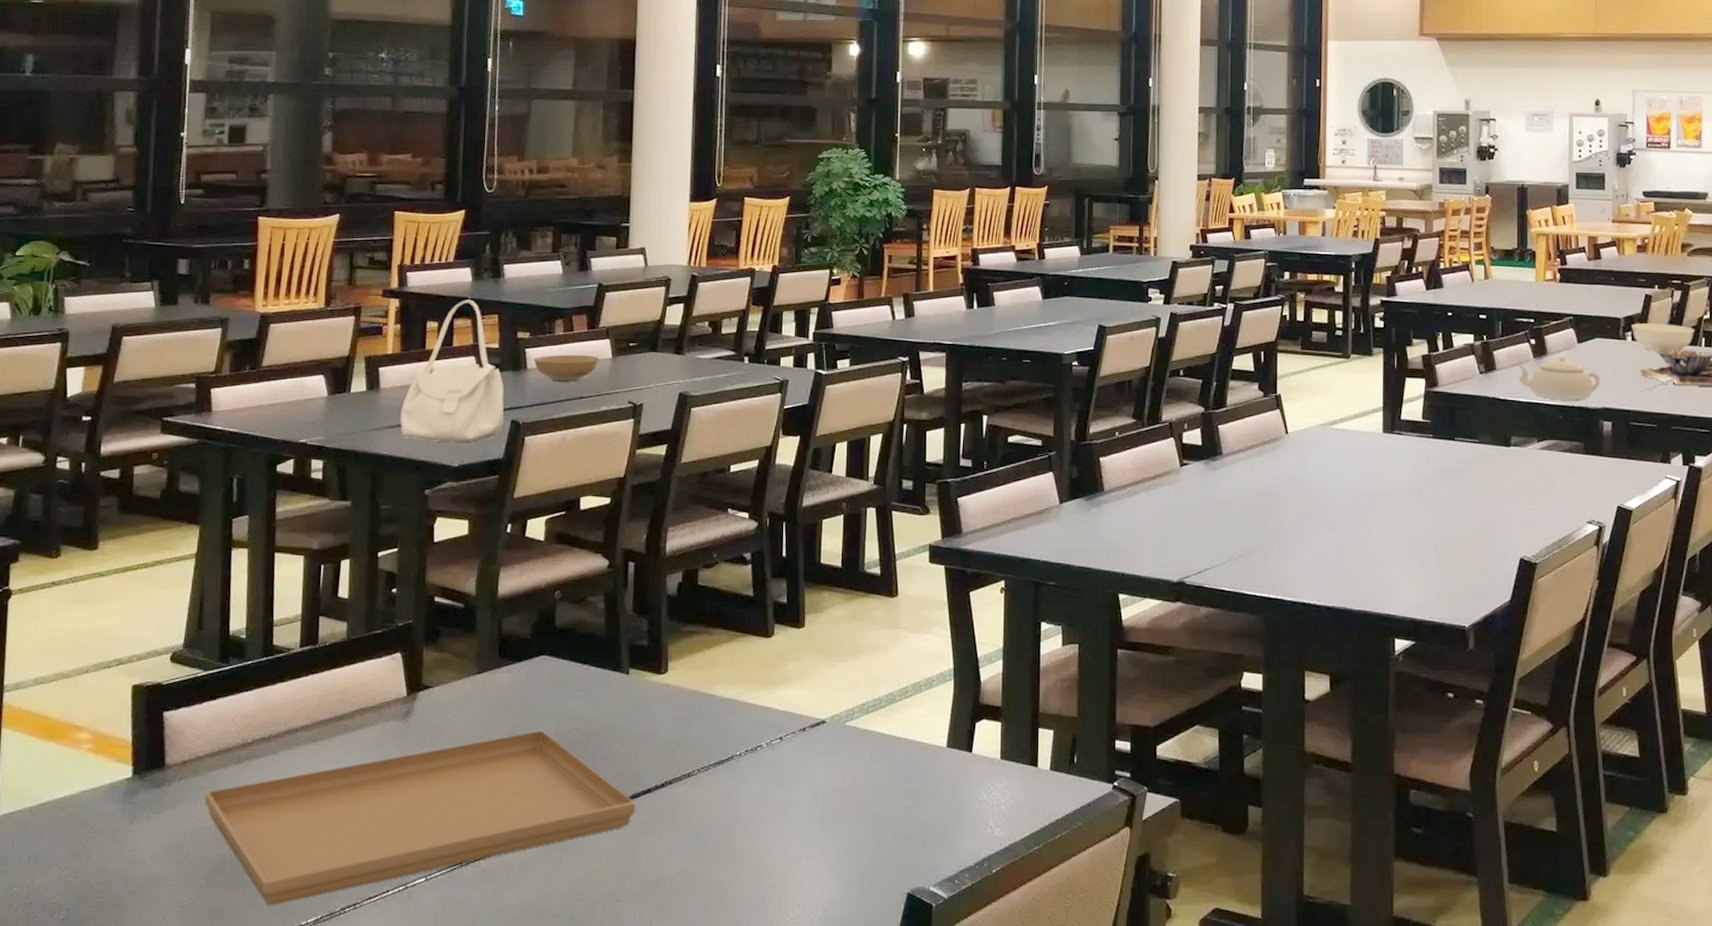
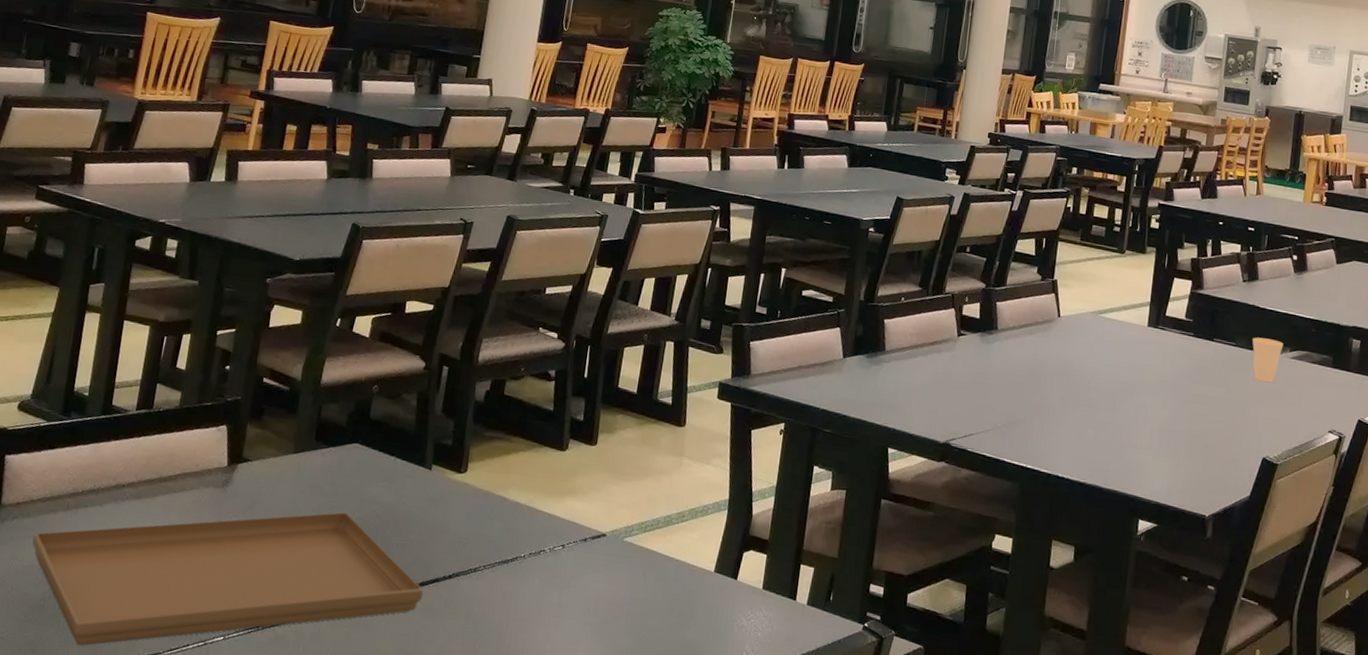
handbag: present [400,299,504,443] -> none [251,108,350,239]
bowl: present [533,354,599,382] -> none [379,167,439,195]
cup: none [1495,431,1530,478] -> present [1252,337,1284,383]
teapot: present [1517,358,1601,400] -> none [1278,275,1354,318]

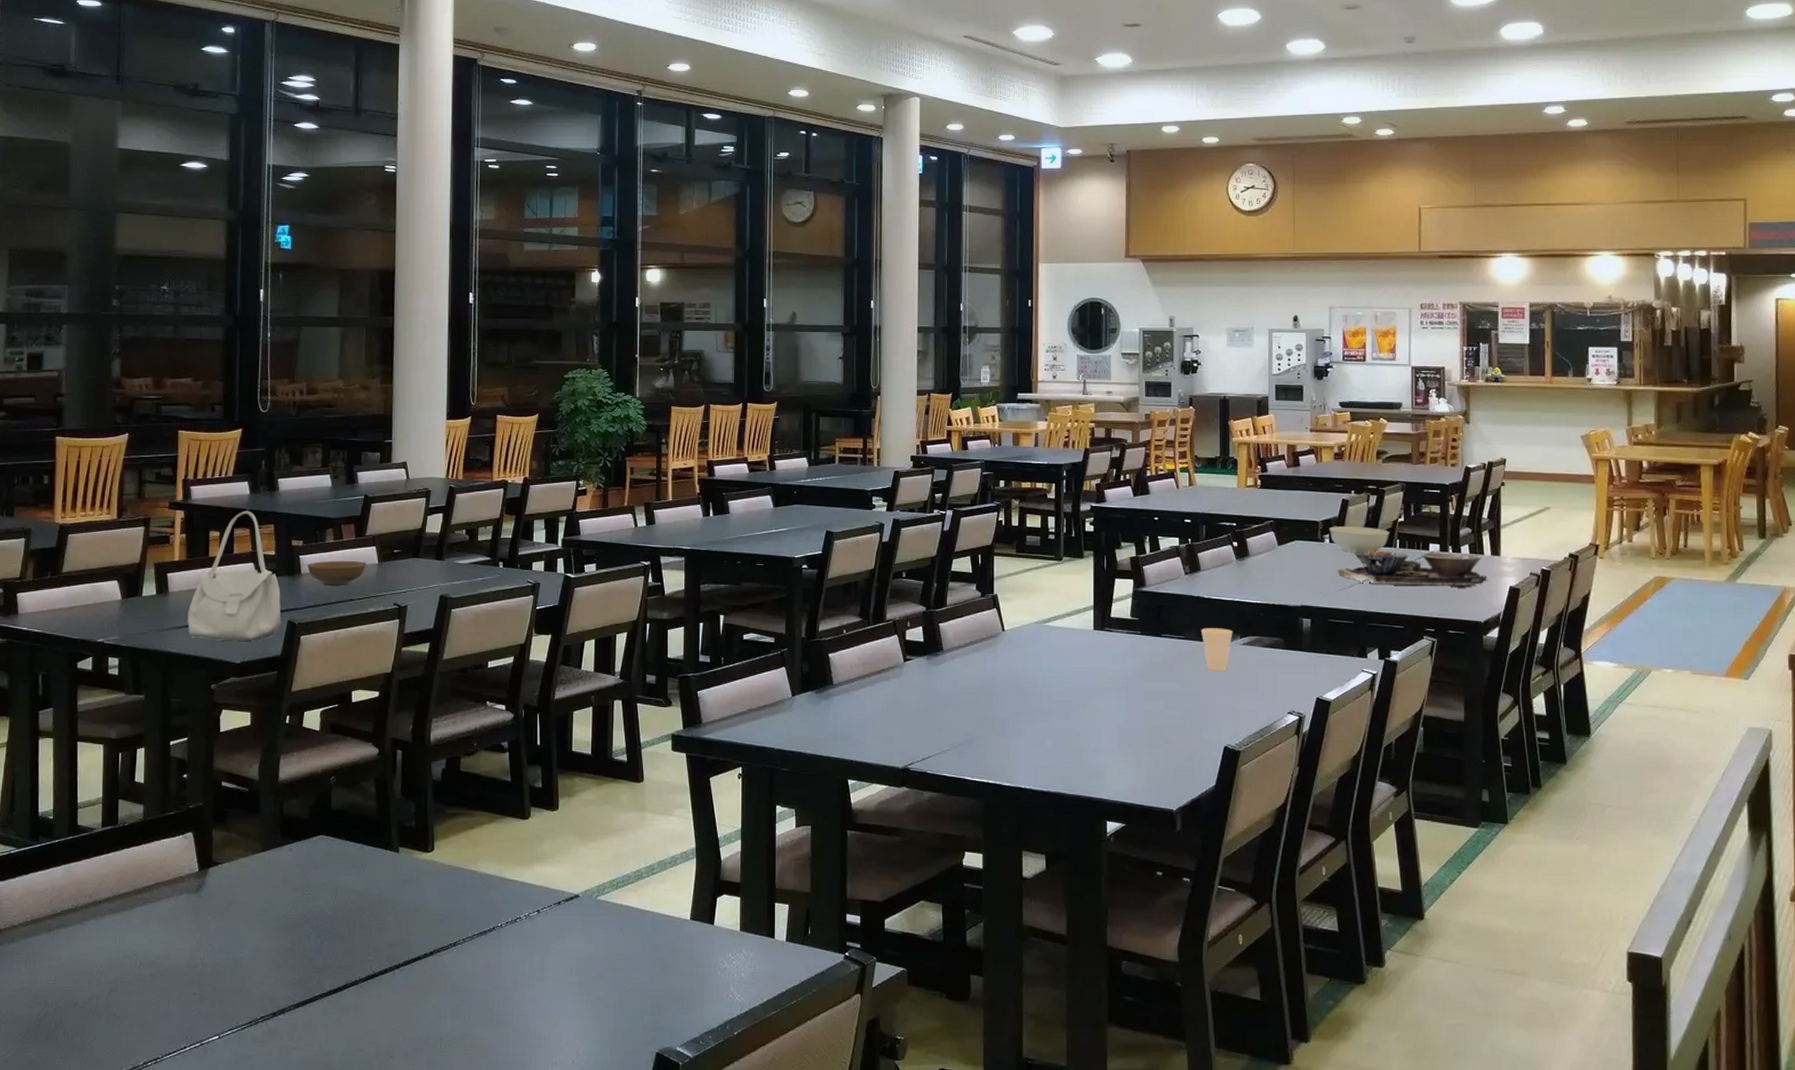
serving tray: present [32,512,424,646] -> none [20,903,407,1060]
handbag: none [251,108,350,239] -> present [187,511,281,642]
bowl: none [379,167,439,195] -> present [306,560,366,586]

